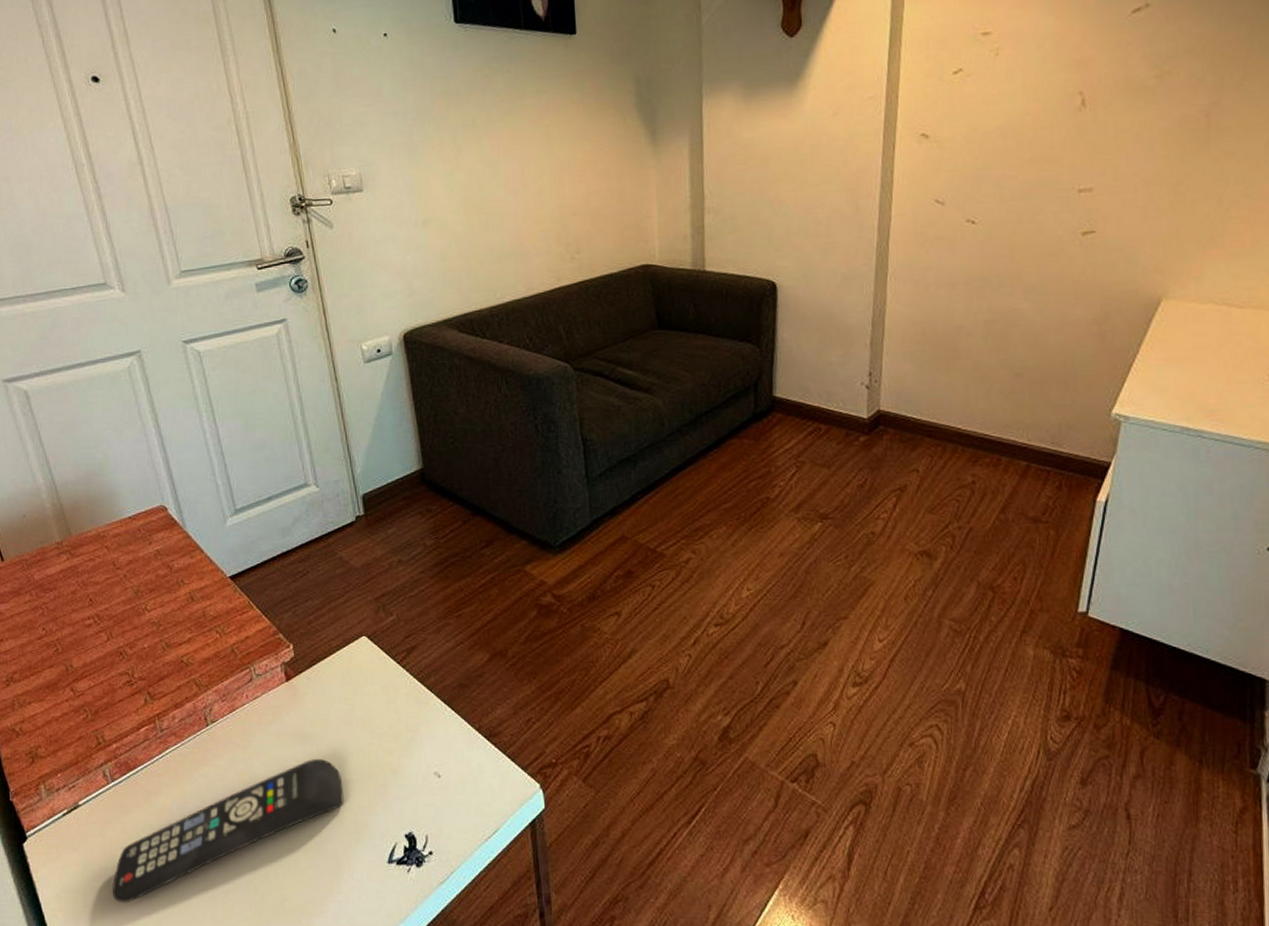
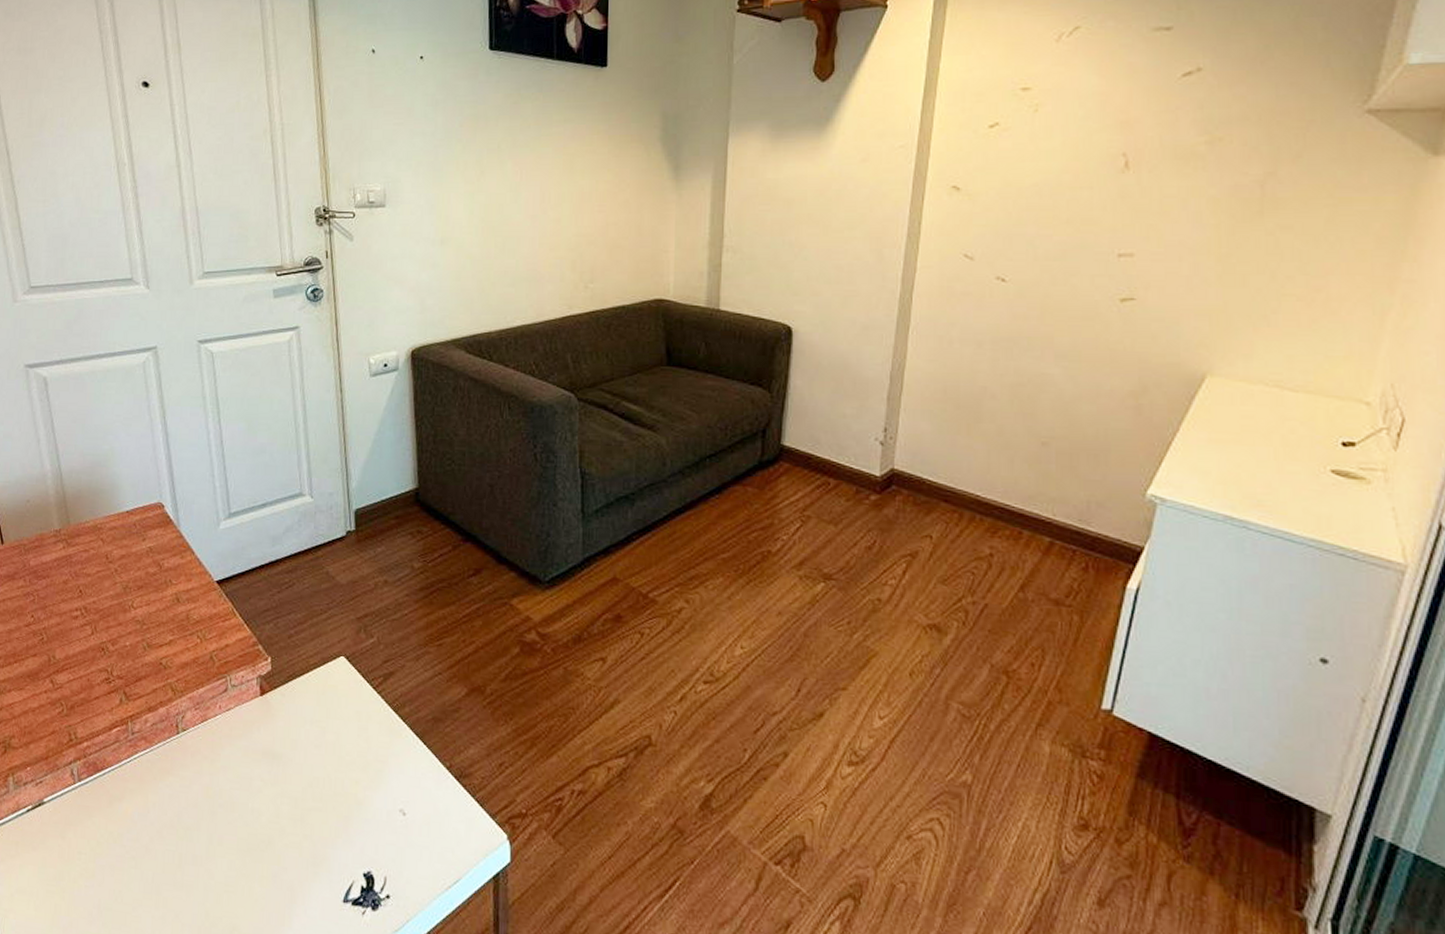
remote control: present [112,759,344,903] -> none [64,780,306,912]

